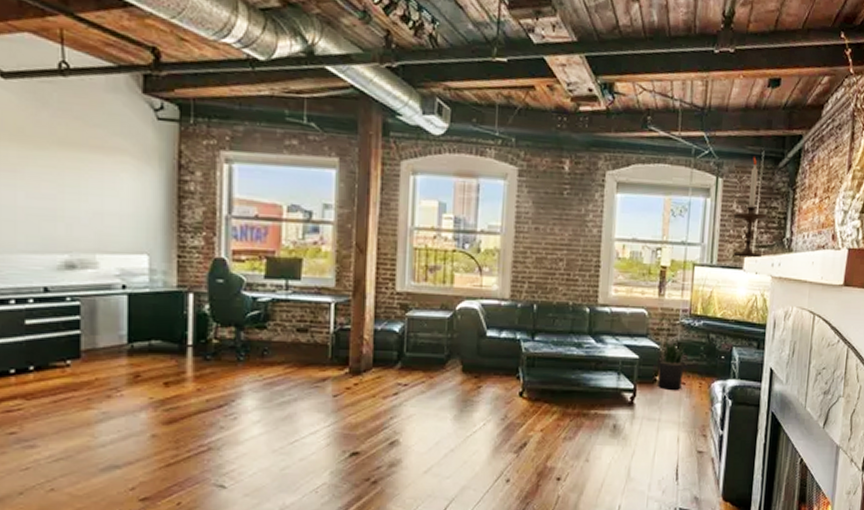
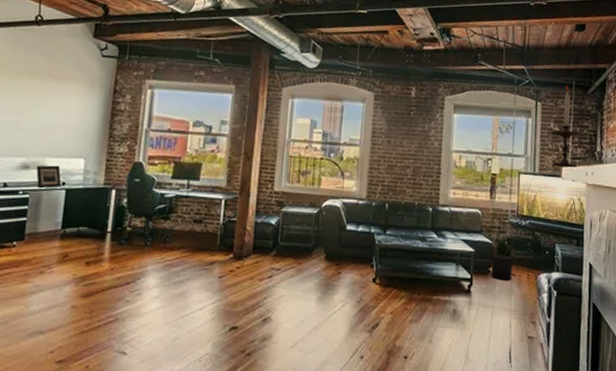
picture frame: none [84,263,121,294] -> present [36,165,62,189]

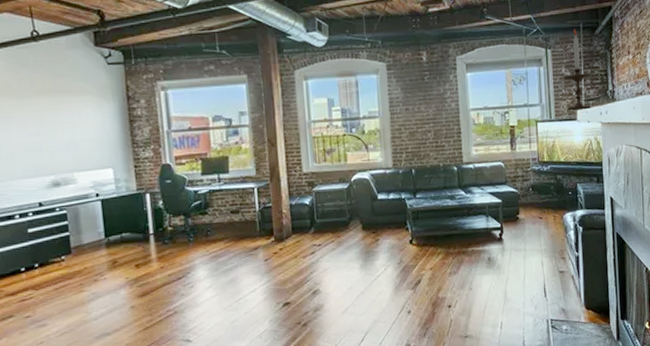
picture frame: present [36,165,62,189] -> none [66,178,95,204]
planter: present [490,235,515,280] -> none [516,184,541,225]

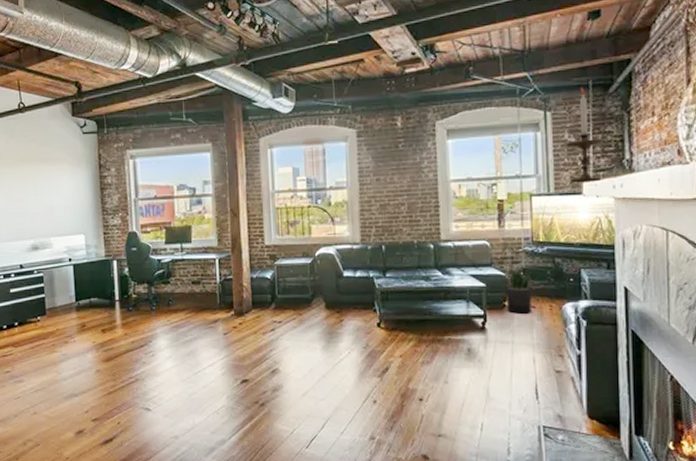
planter: none [516,184,541,225] -> present [504,266,534,314]

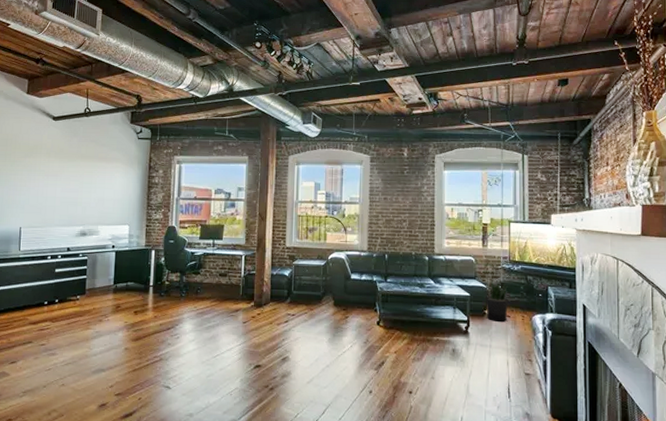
candlestick: present [566,87,604,183] -> none [539,138,569,215]

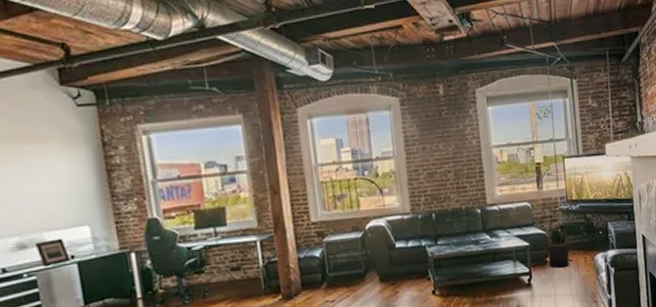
picture frame: none [91,232,112,252] -> present [34,238,70,268]

